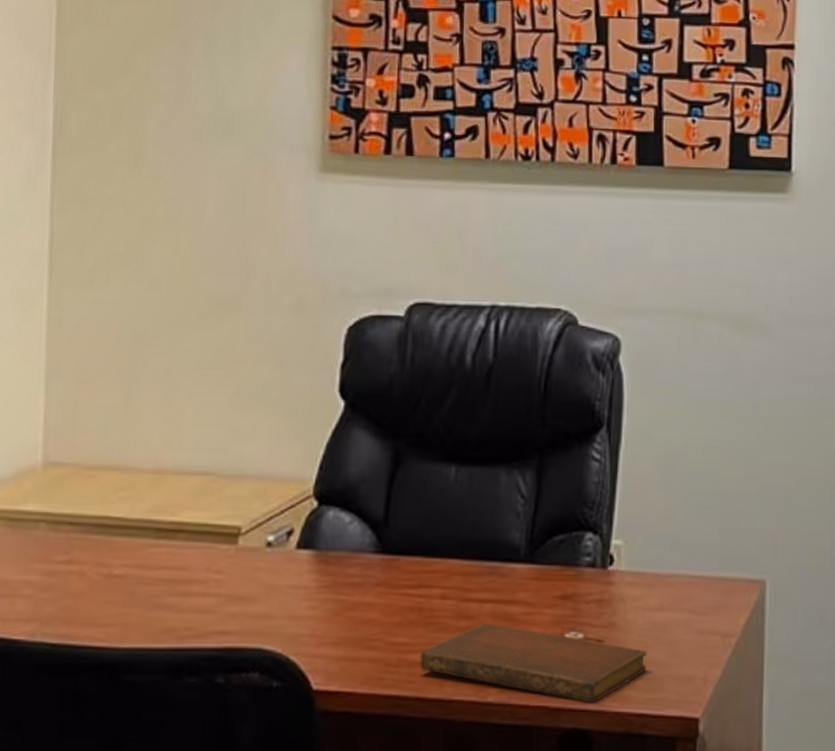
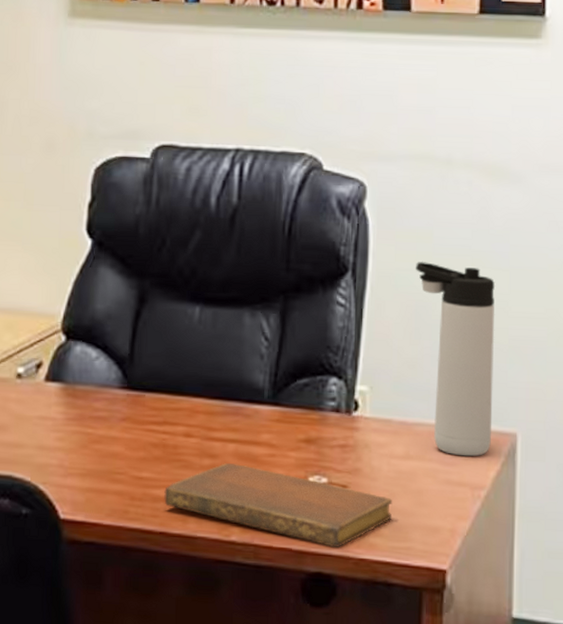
thermos bottle: none [668,415,745,605] -> present [415,262,495,457]

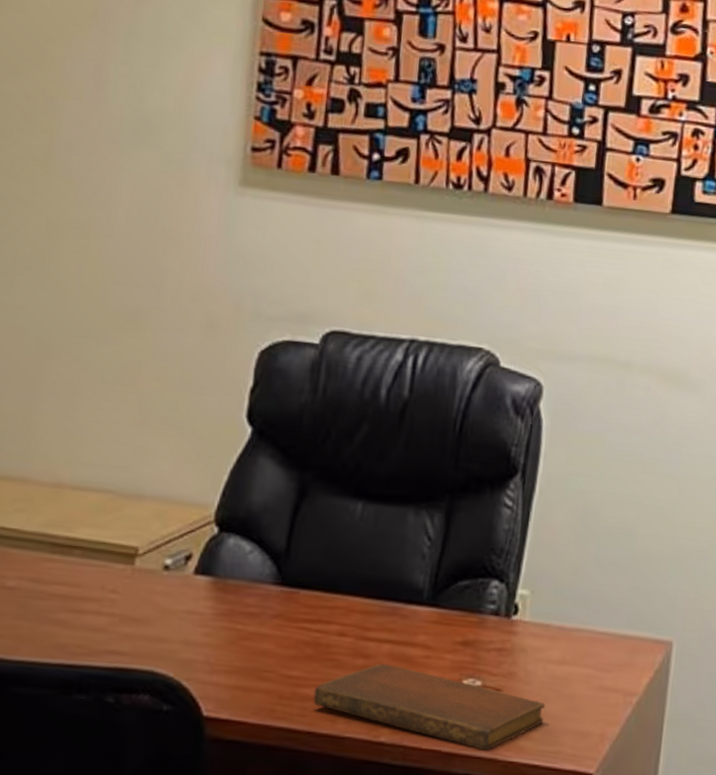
thermos bottle: present [415,262,495,457] -> none [585,466,664,664]

